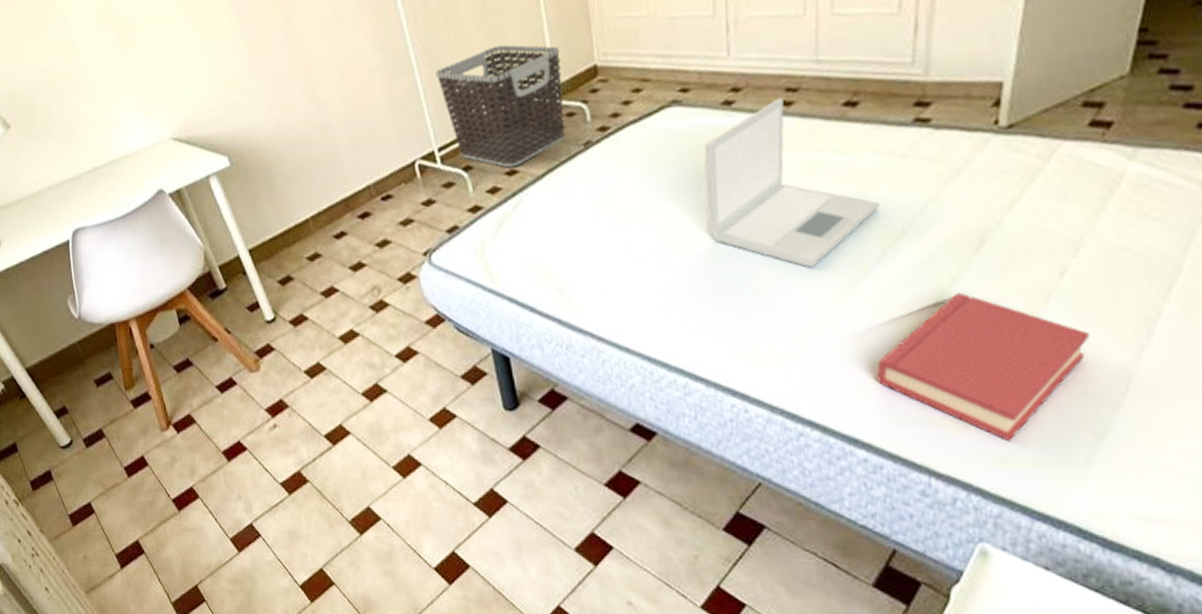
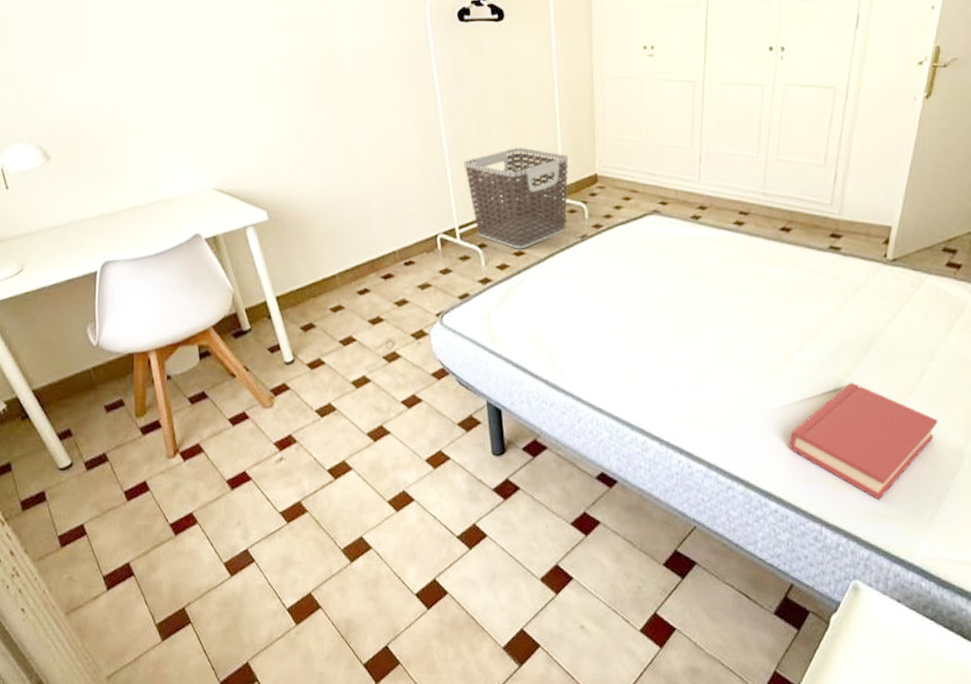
laptop: present [704,98,881,268] -> none [672,218,801,354]

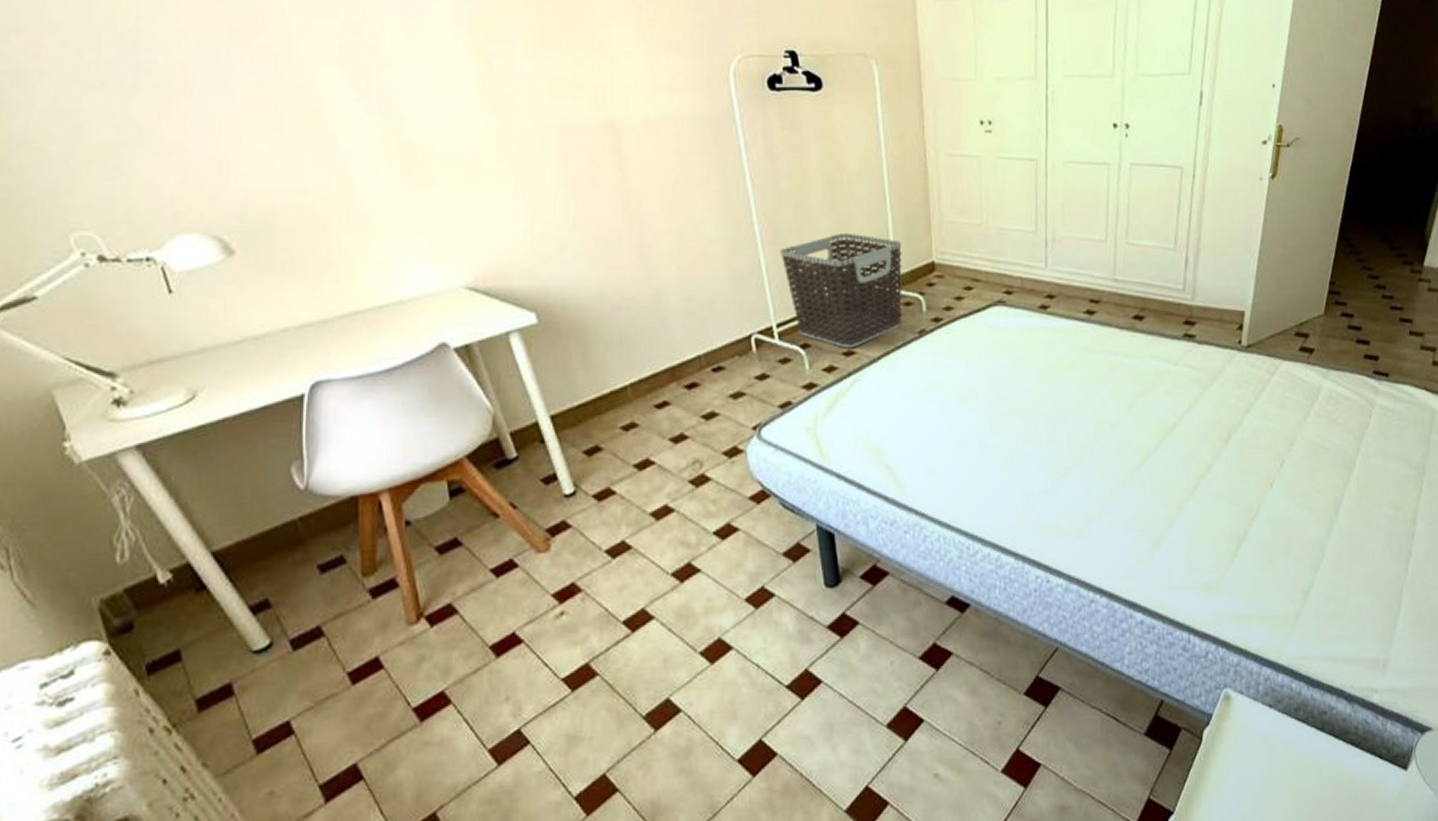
hardback book: present [789,382,938,501] -> none [1152,477,1299,601]

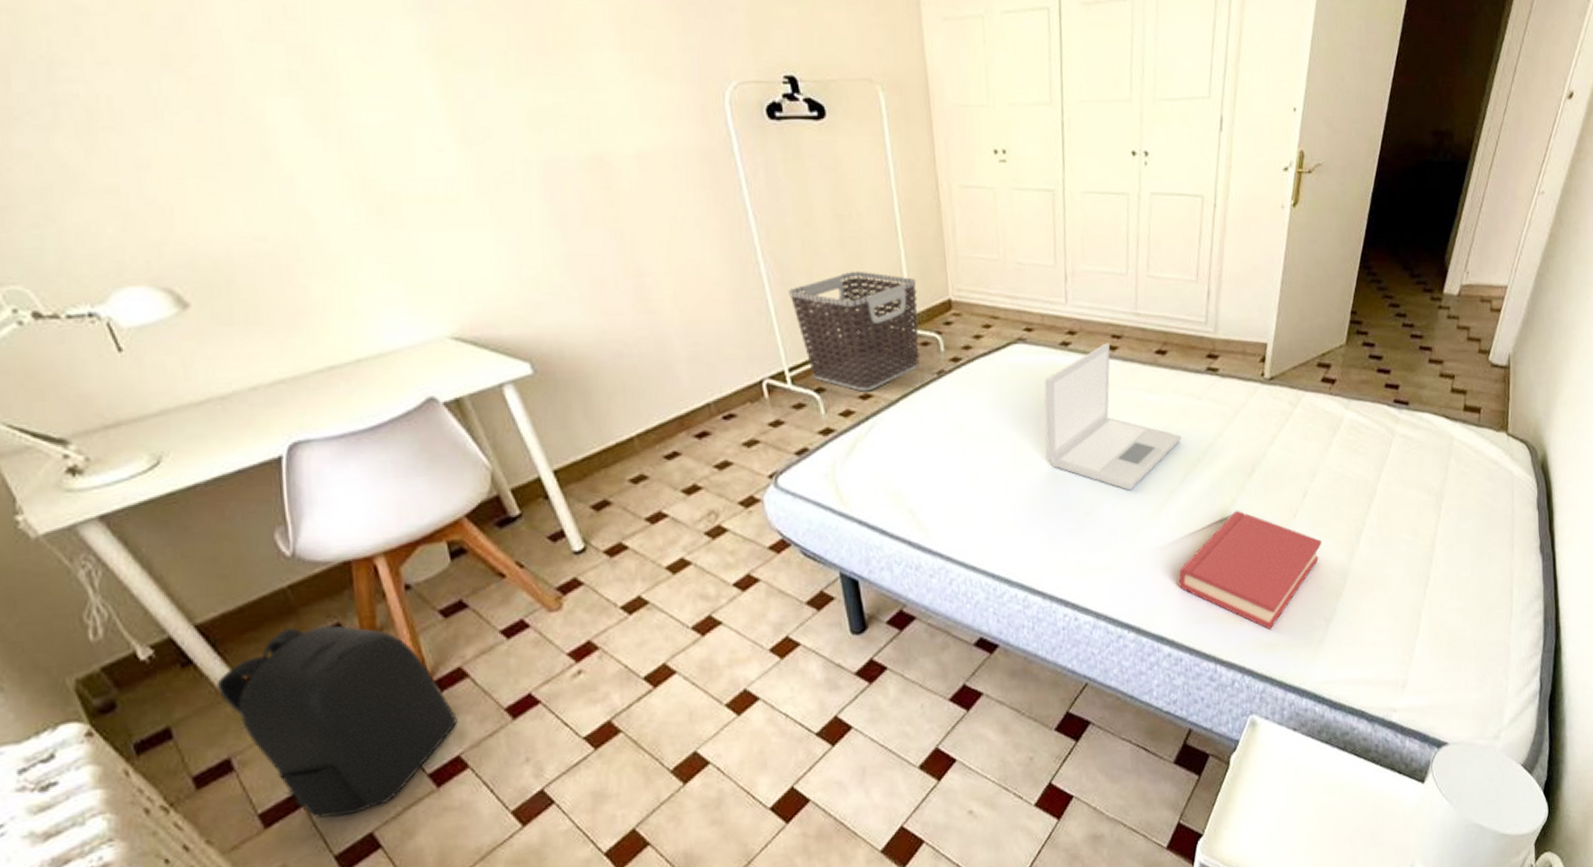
backpack: none [225,557,444,748] -> present [216,625,458,819]
laptop: none [1022,307,1158,454] -> present [1044,343,1182,491]
hardback book: none [1152,477,1299,601] -> present [1178,510,1322,630]

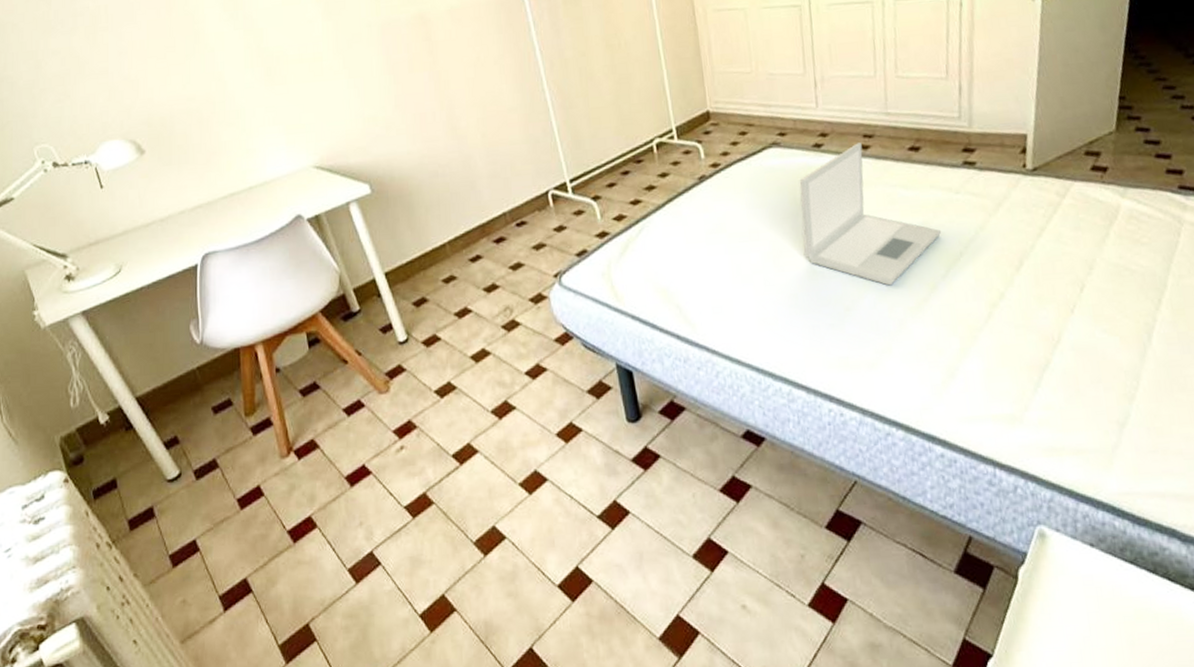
backpack: present [216,625,458,819] -> none [147,400,310,563]
clothes hamper: present [789,270,920,392] -> none [569,91,683,198]
hardback book: present [1178,510,1322,630] -> none [947,305,1107,434]

